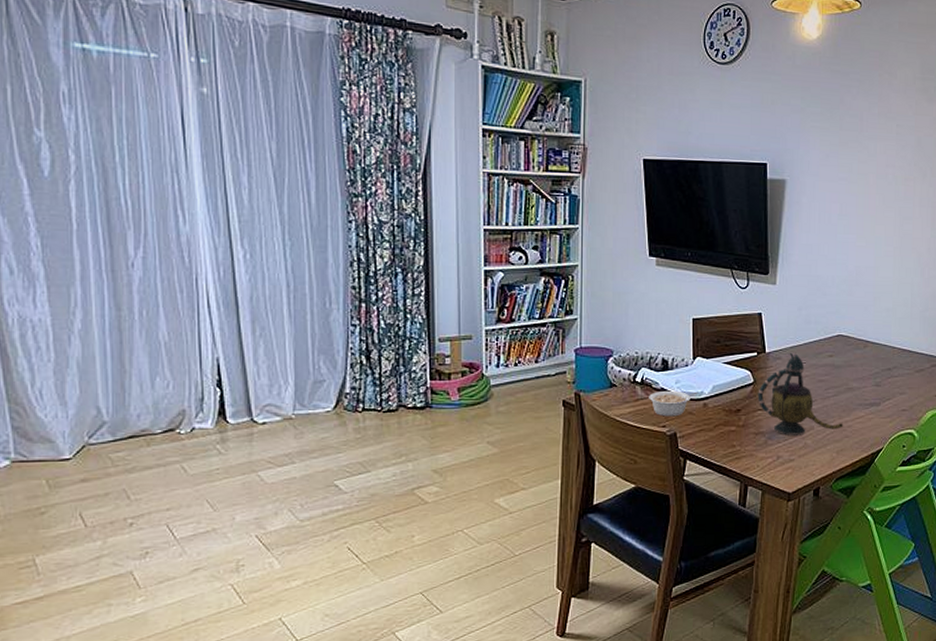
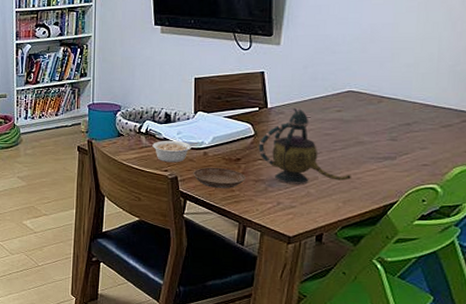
saucer: none [693,420,746,445] -> present [193,167,246,189]

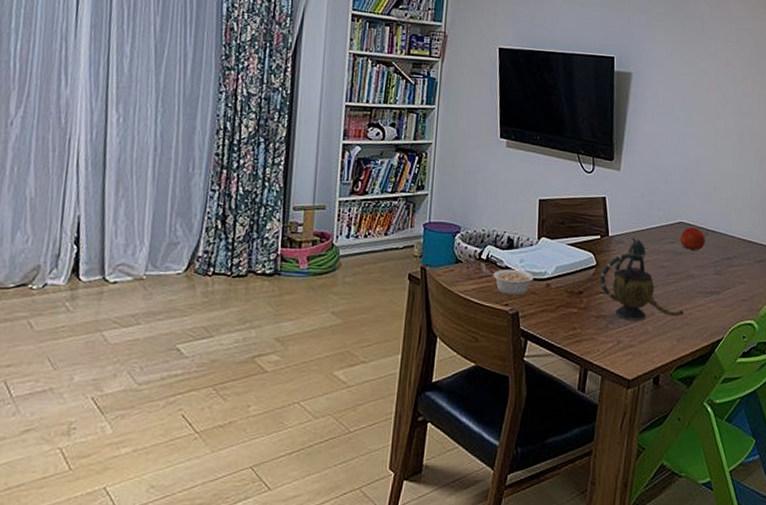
saucer: present [193,167,246,189] -> none [535,301,587,327]
fruit: none [348,95,379,118] -> present [680,227,705,251]

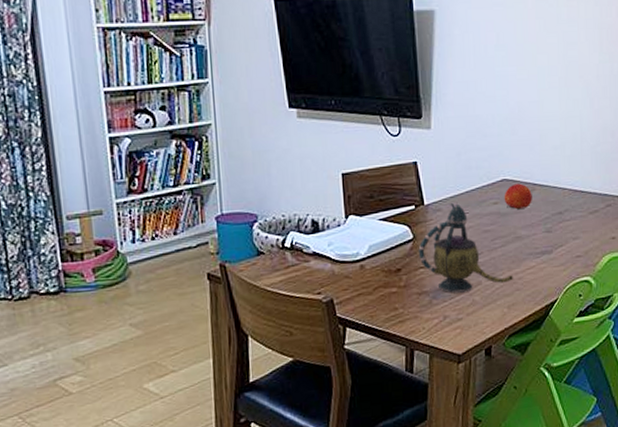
legume: present [493,269,542,296] -> none [300,253,354,283]

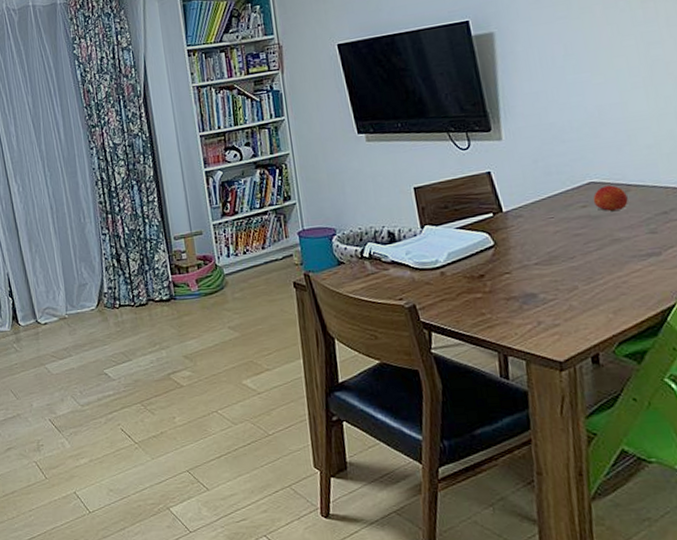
teapot: present [418,203,513,293] -> none [501,209,616,299]

